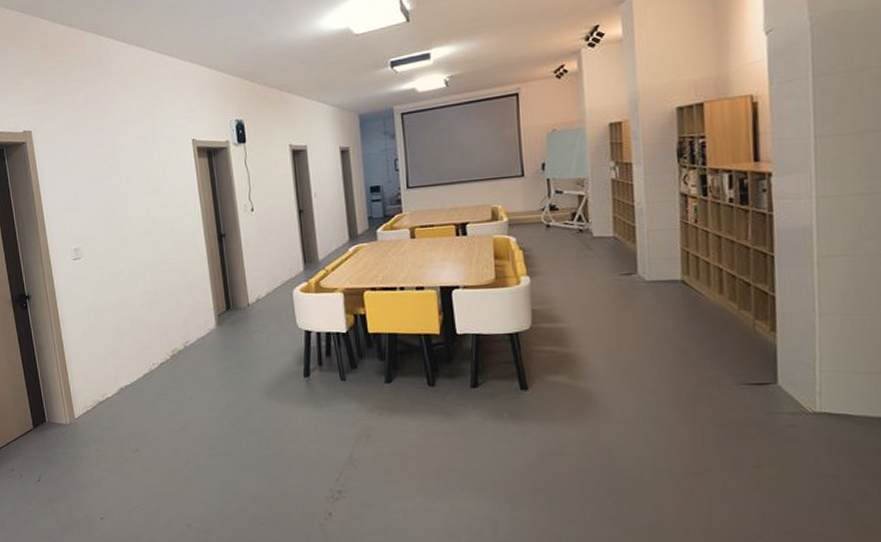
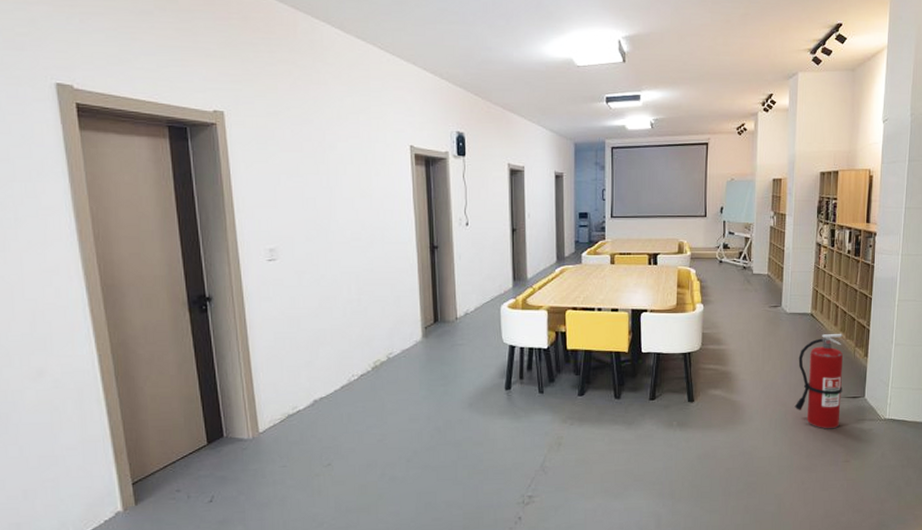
fire extinguisher: none [668,304,741,425] -> present [794,334,843,429]

